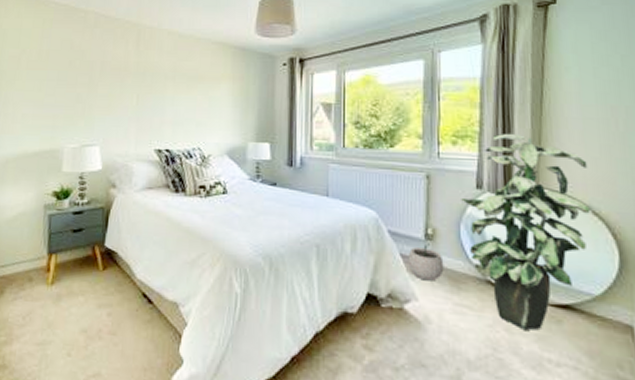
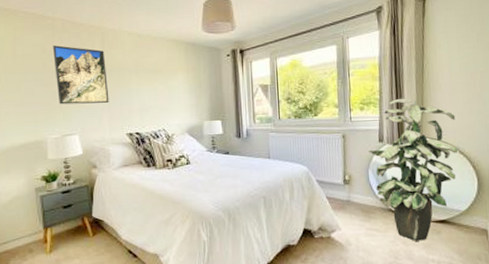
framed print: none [81,42,139,111] -> present [52,45,109,105]
plant pot: present [408,242,444,281] -> none [332,185,359,215]

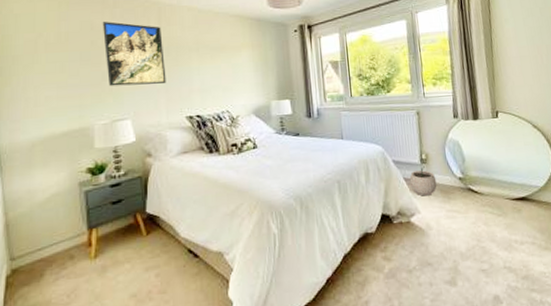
plant pot: none [332,185,359,215] -> present [409,165,437,196]
indoor plant: present [369,98,458,241] -> none [444,72,532,221]

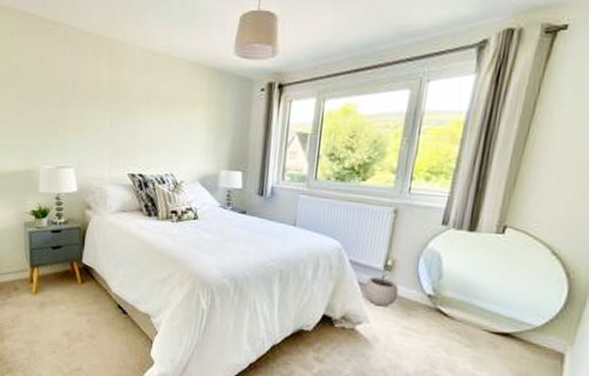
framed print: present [102,22,166,86] -> none [51,57,112,134]

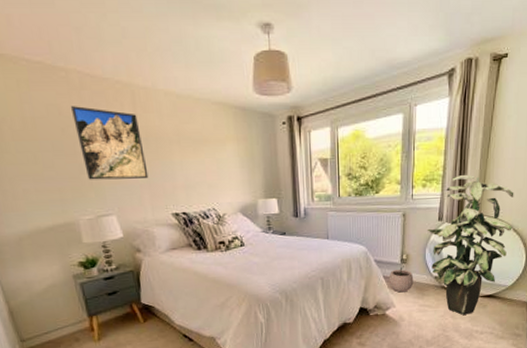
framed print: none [51,57,112,134] -> present [70,106,149,180]
indoor plant: none [425,171,559,353] -> present [427,174,514,315]

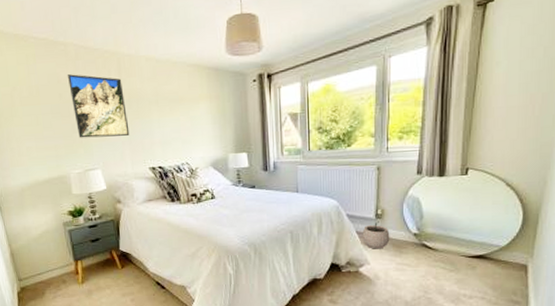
indoor plant: present [427,174,514,315] -> none [405,125,506,276]

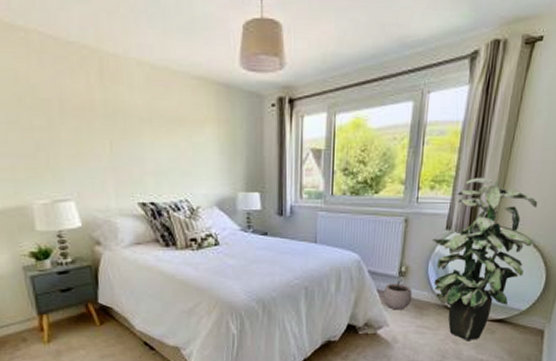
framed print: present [67,74,130,138] -> none [28,72,114,160]
indoor plant: none [405,125,506,276] -> present [432,177,538,340]

